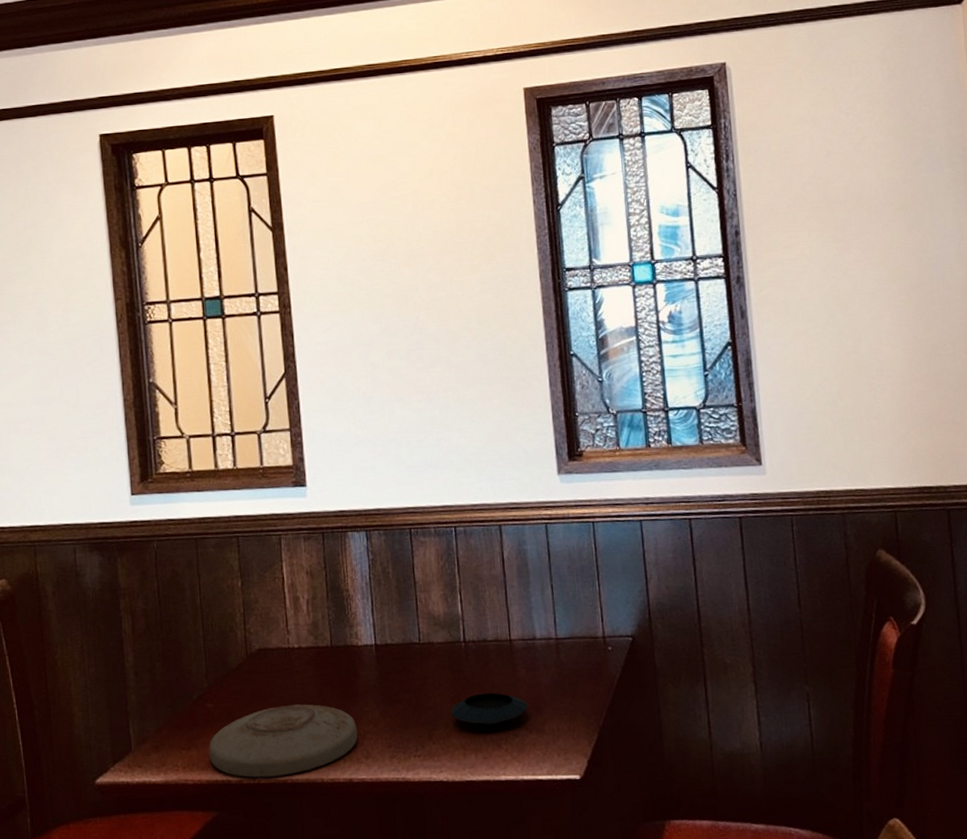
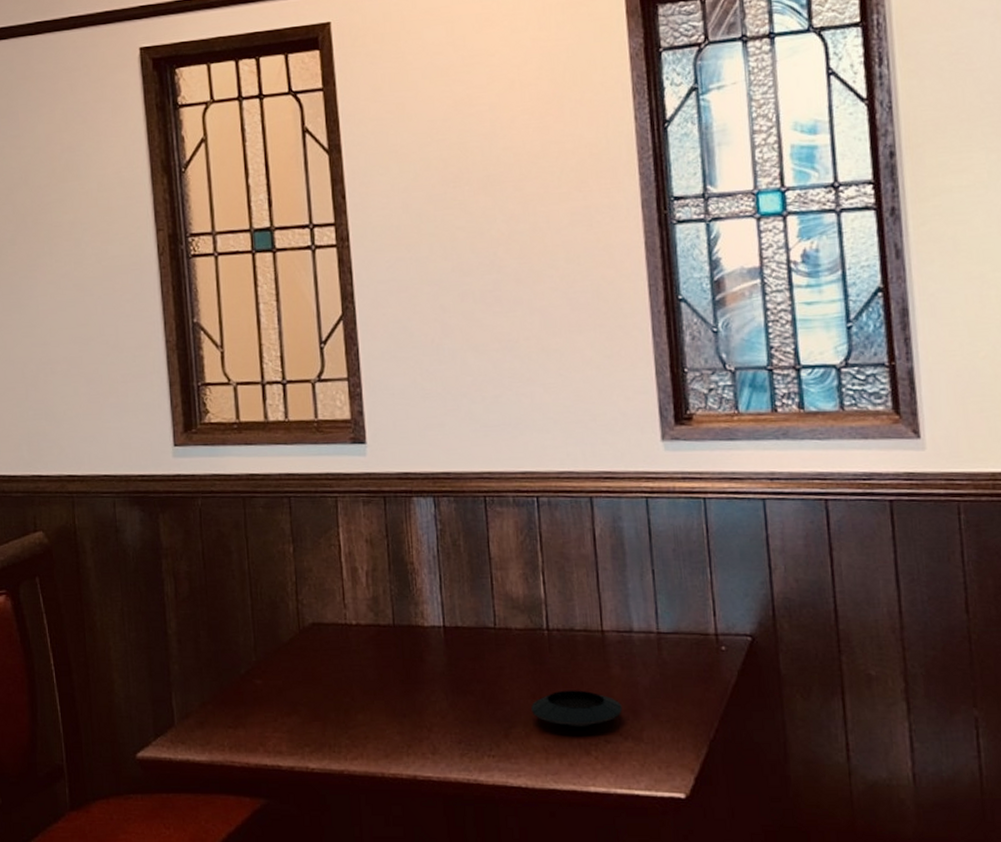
plate: present [208,704,358,778] -> none [257,688,424,766]

